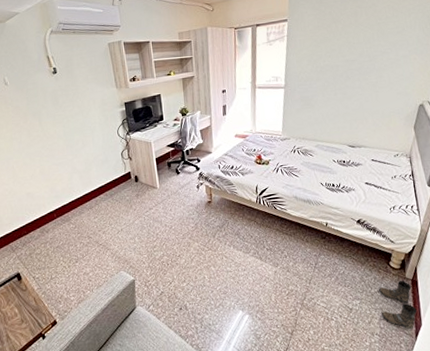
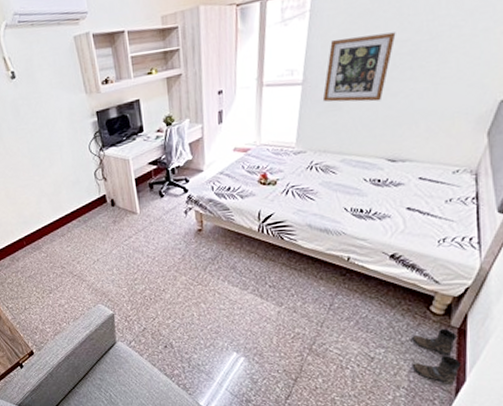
wall art: none [299,54,347,103] -> present [322,32,396,102]

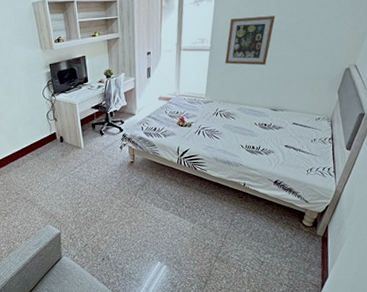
boots: present [412,328,461,386] -> none [290,237,325,281]

